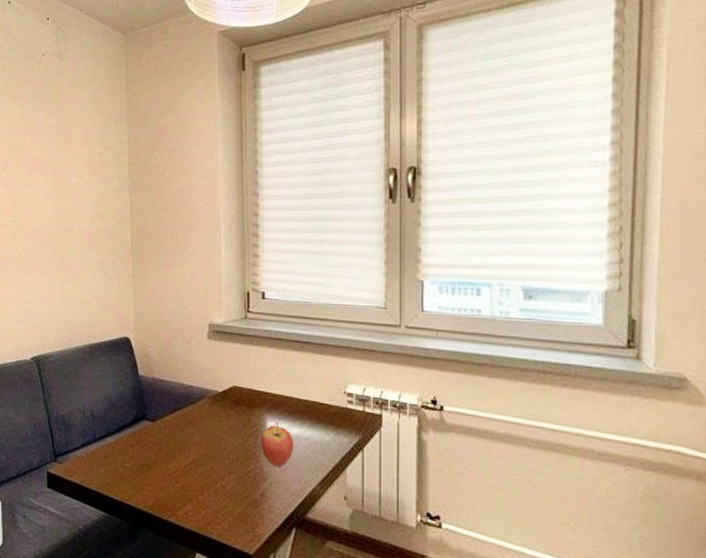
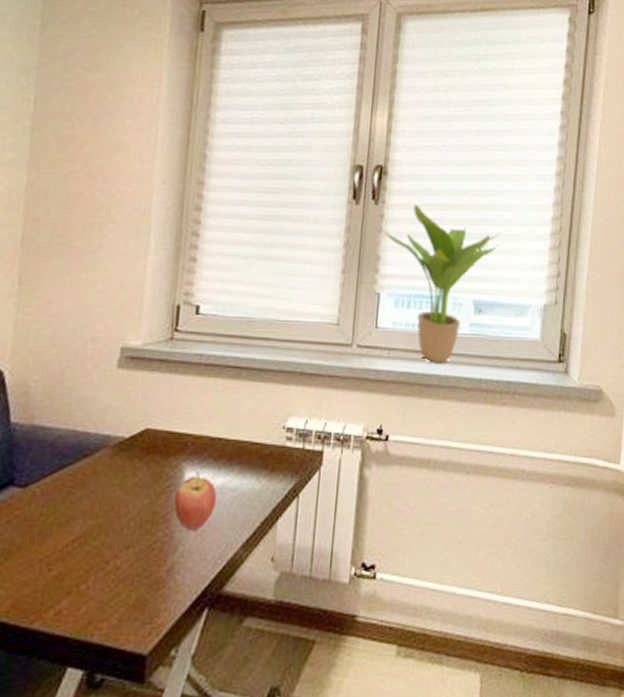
potted plant: none [422,199,548,345] -> present [383,204,501,364]

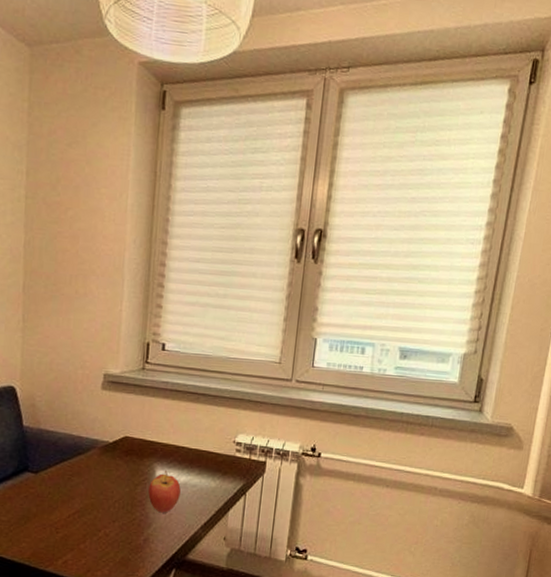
potted plant: present [383,204,501,364] -> none [321,263,428,399]

